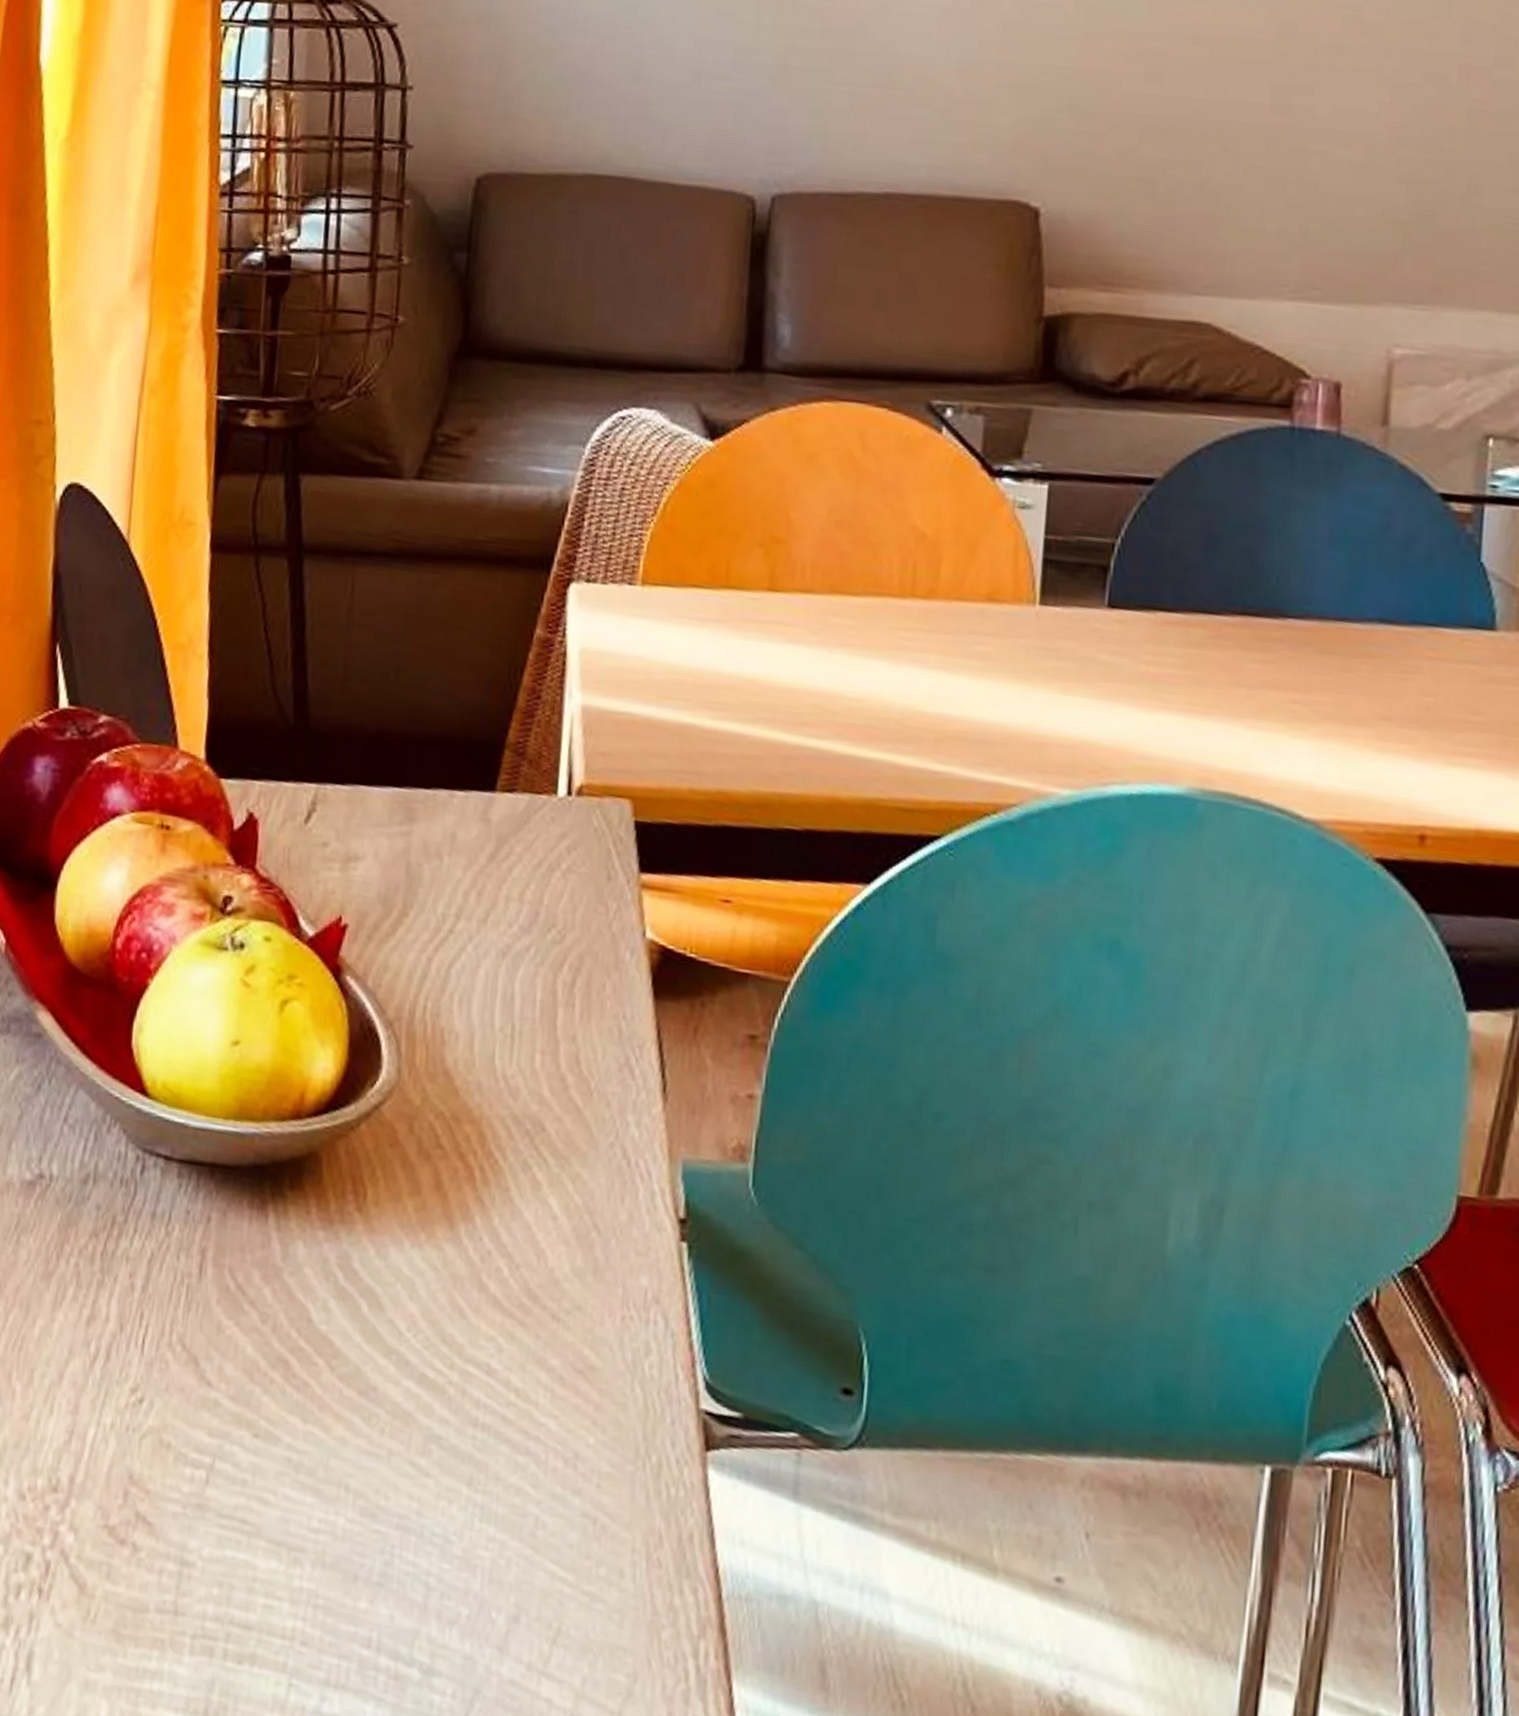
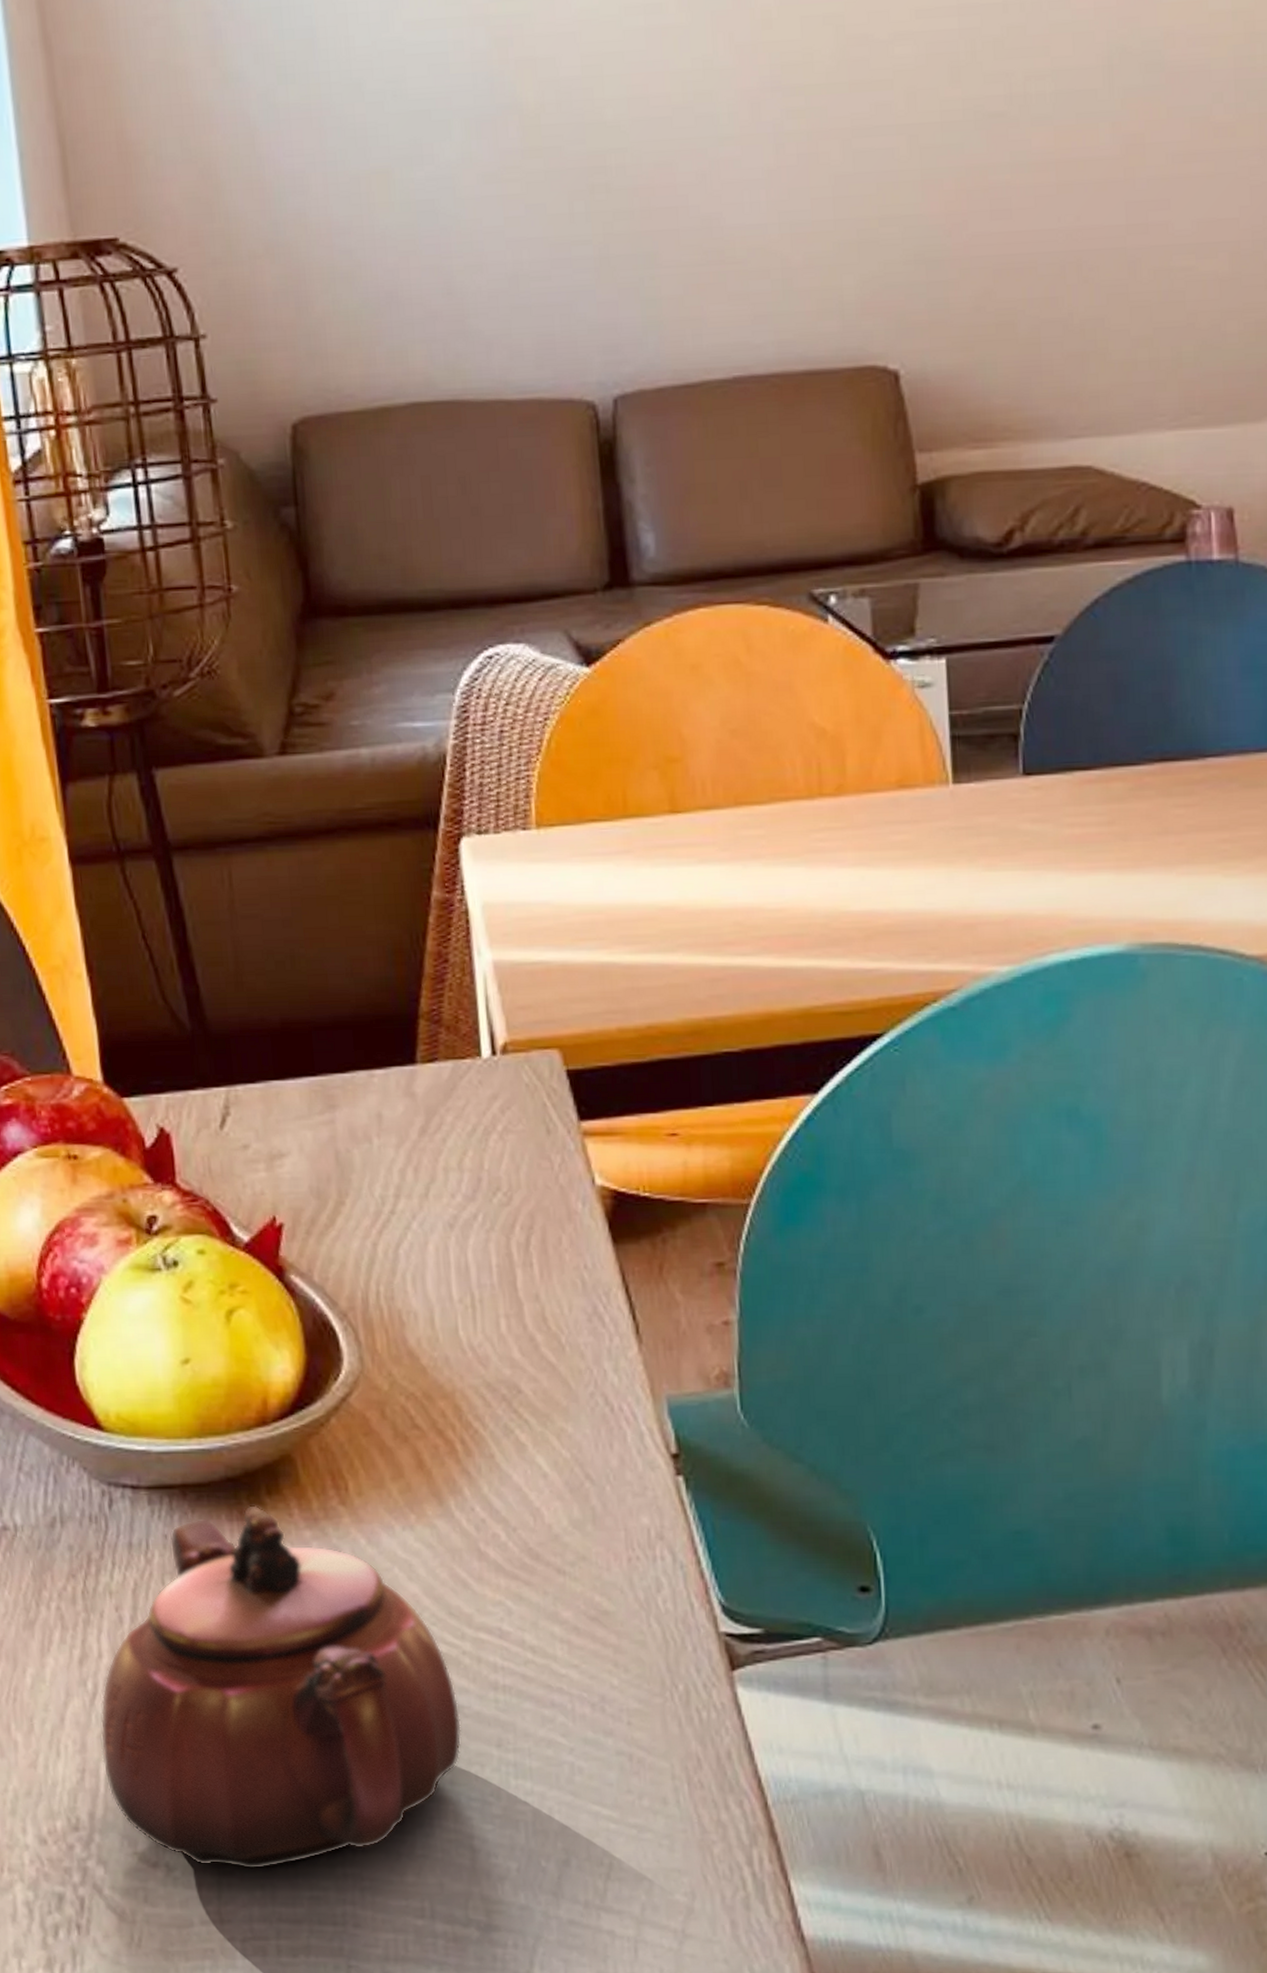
teapot: none [91,1196,437,1567] -> present [100,1505,462,1870]

